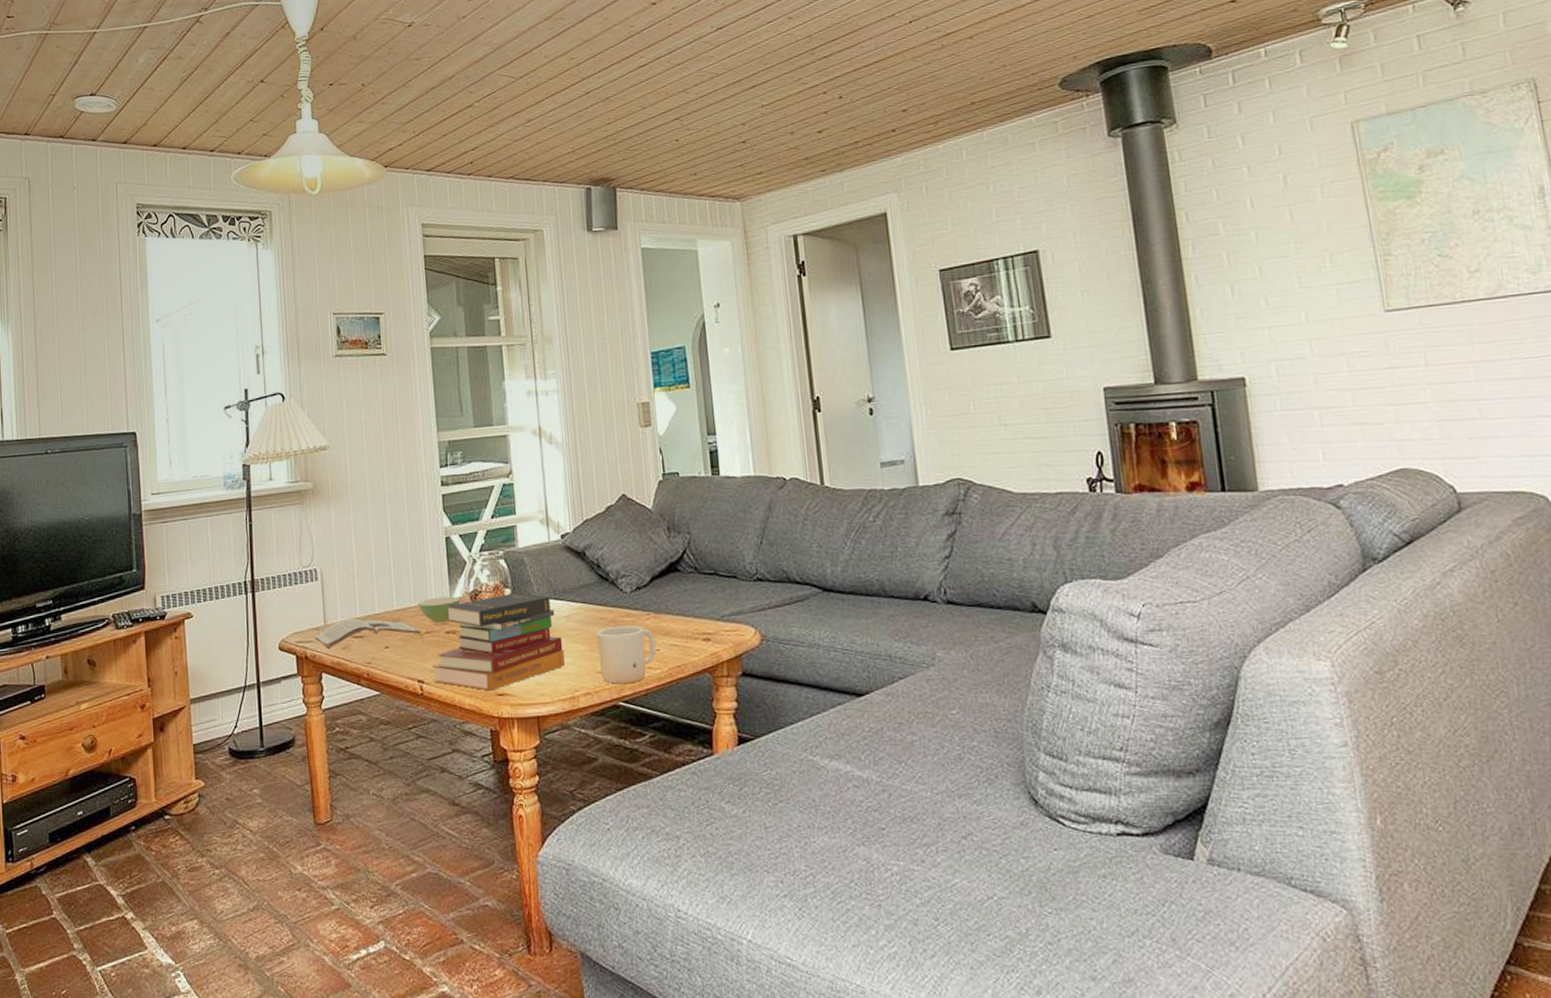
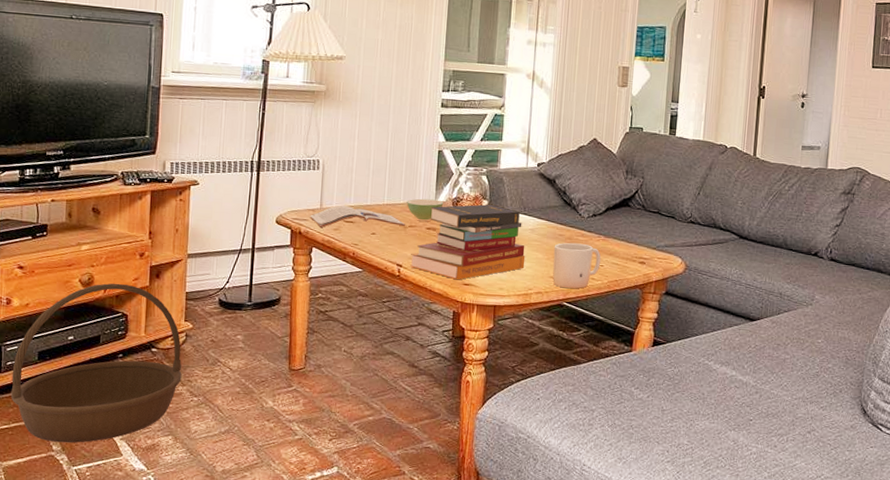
basket: none [24,743,200,939] -> present [11,283,182,443]

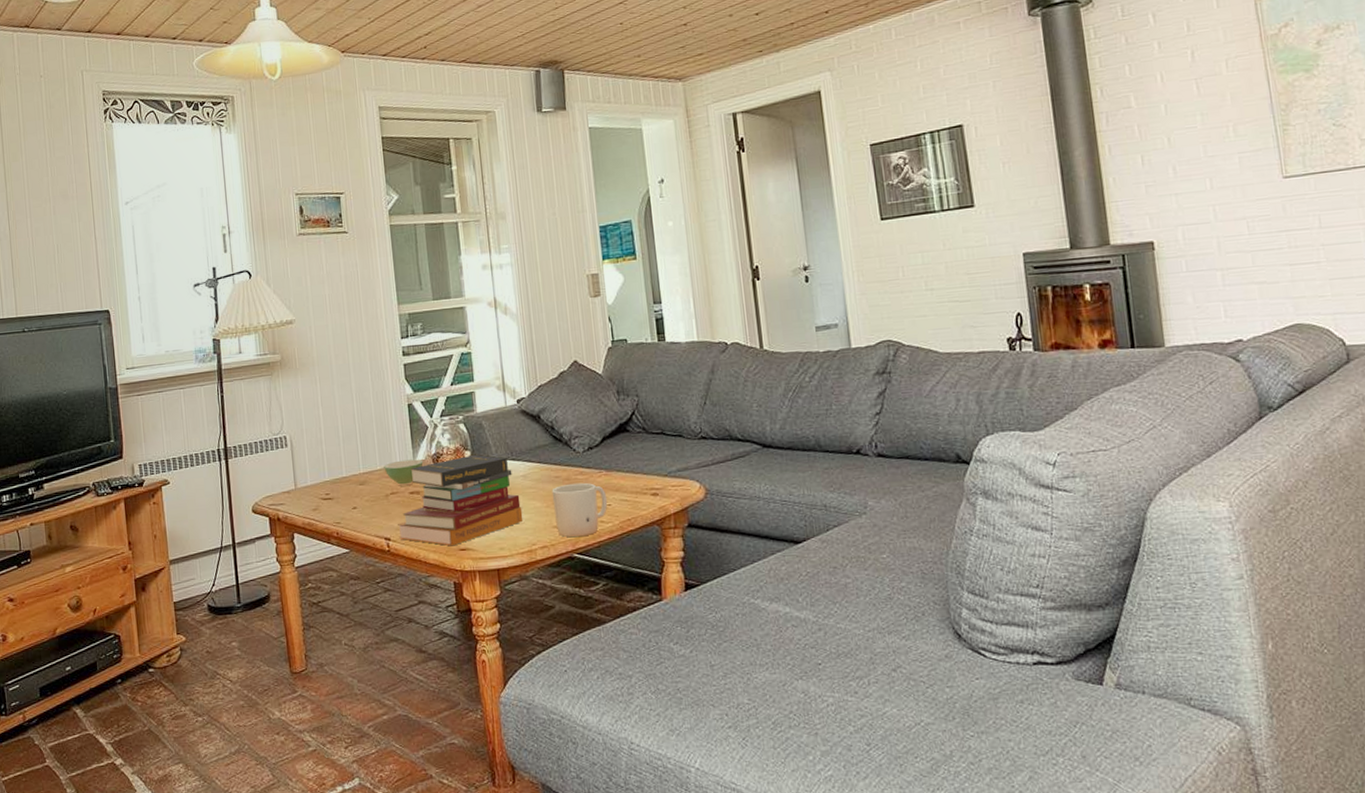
basket: present [11,283,182,443] -> none [17,602,183,785]
magazine: present [310,205,406,228] -> none [286,481,387,511]

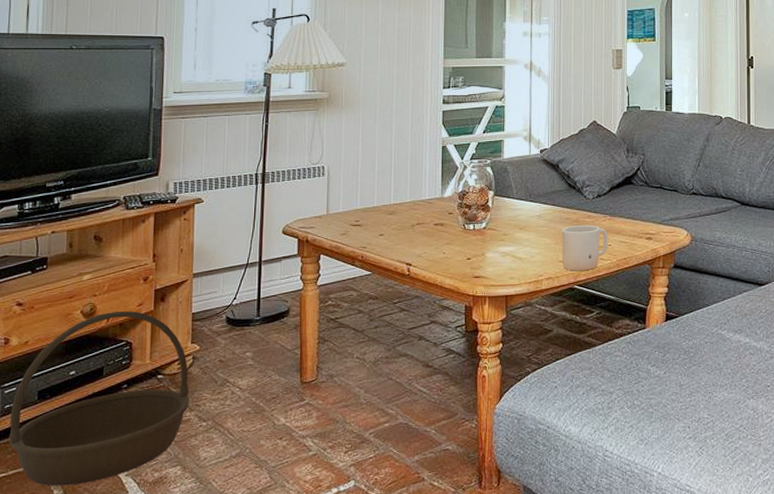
basket: none [17,602,183,785] -> present [8,310,190,486]
bowl: present [384,459,423,487] -> none [413,195,450,219]
books: present [398,454,523,546] -> none [420,194,534,274]

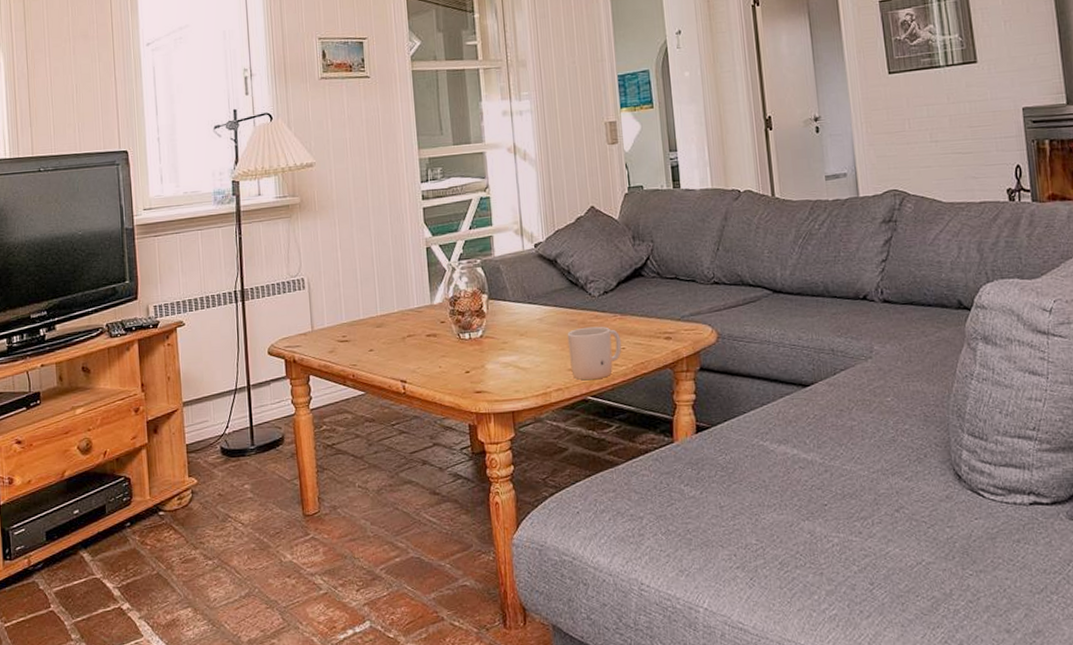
basket: present [8,310,190,486] -> none [22,444,193,630]

